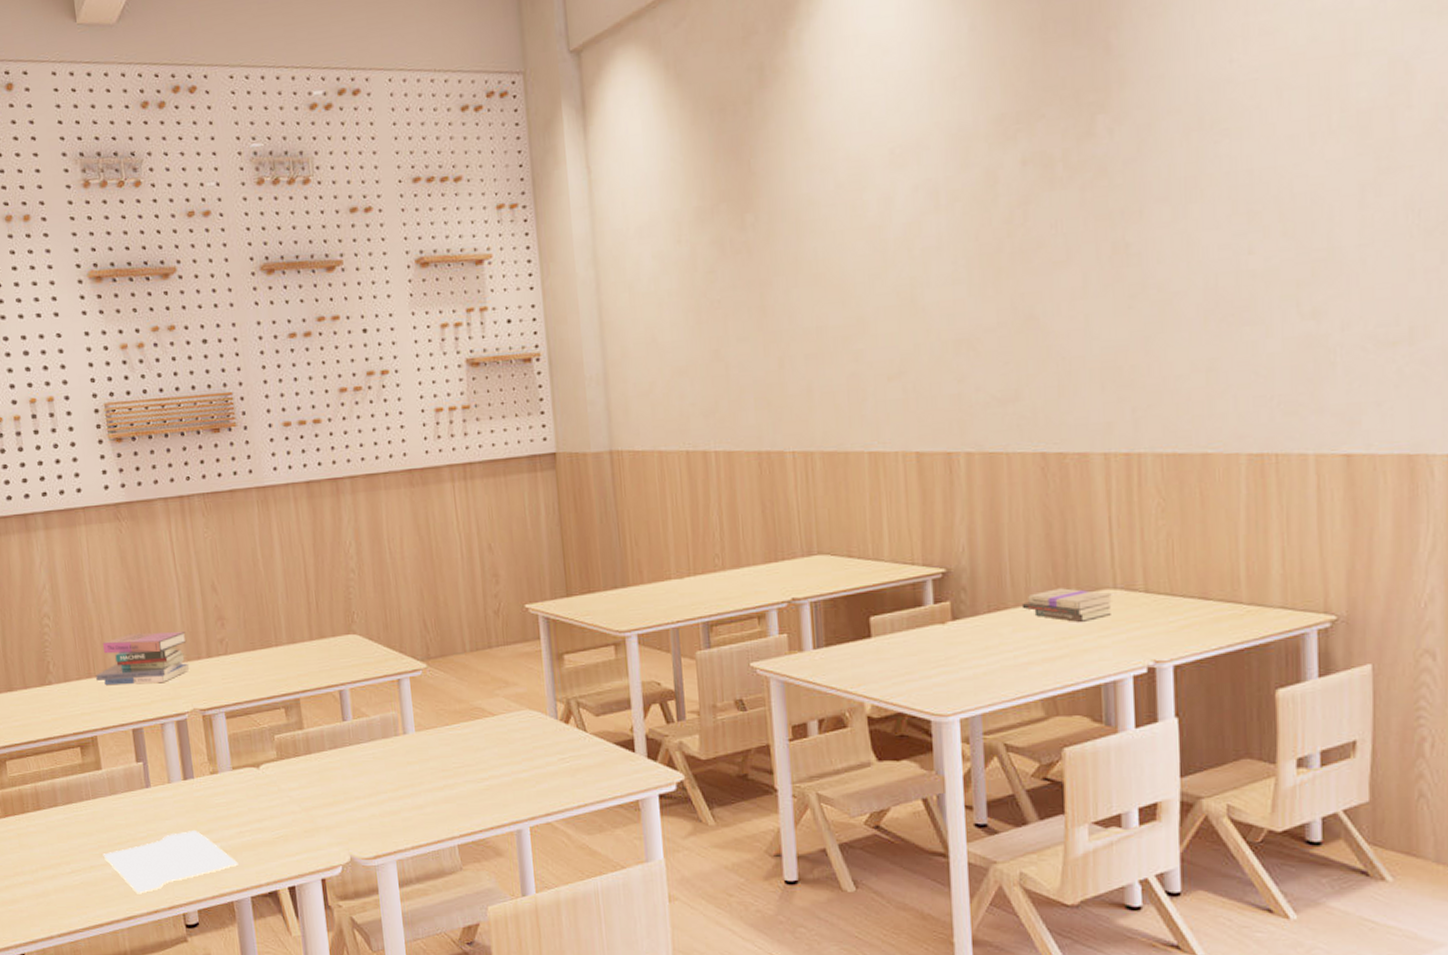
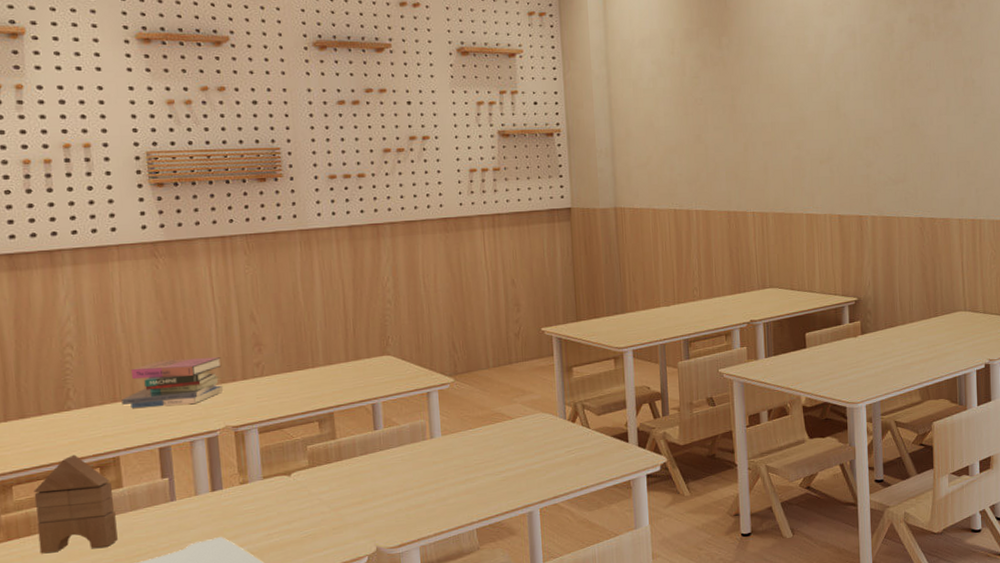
toy blocks: none [24,731,100,833] -> present [33,454,118,554]
books: present [1021,588,1112,622] -> none [907,311,963,334]

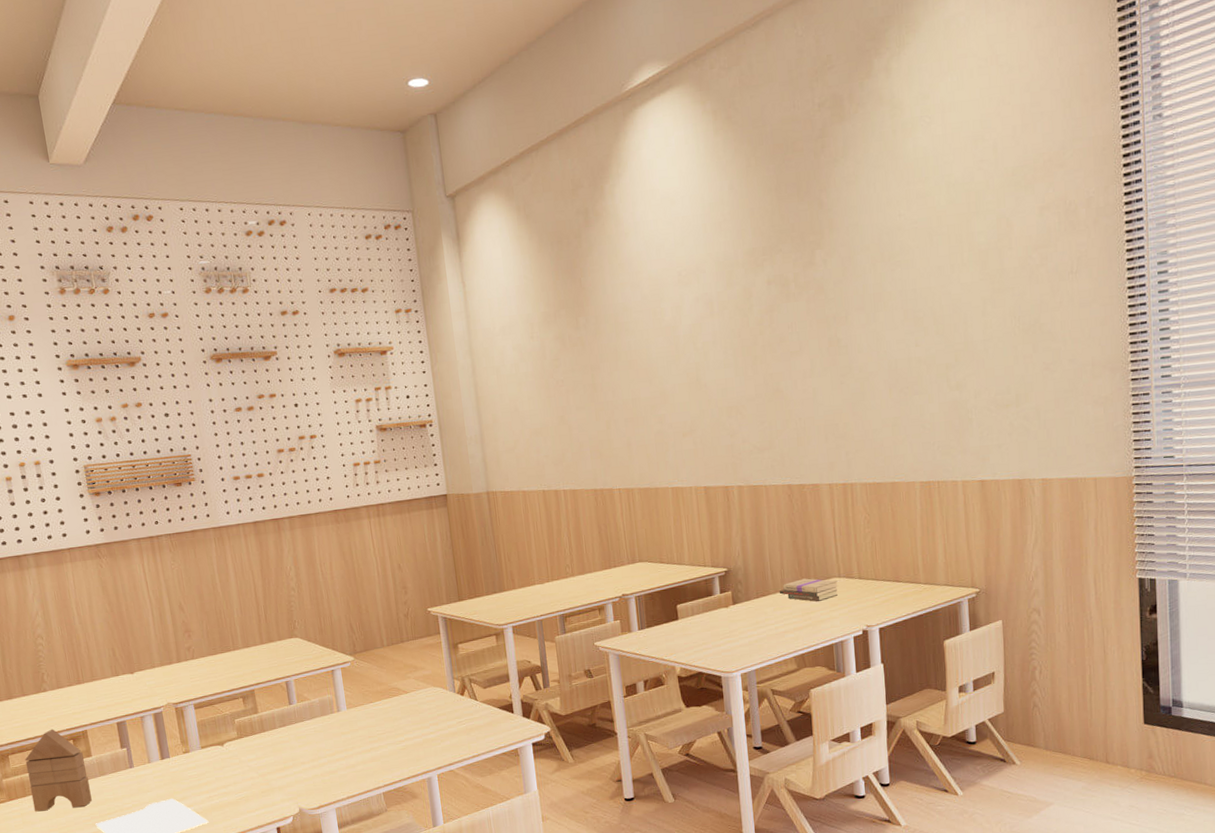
books: present [122,357,224,409] -> none [84,643,164,690]
books: none [907,311,963,334] -> present [779,578,838,602]

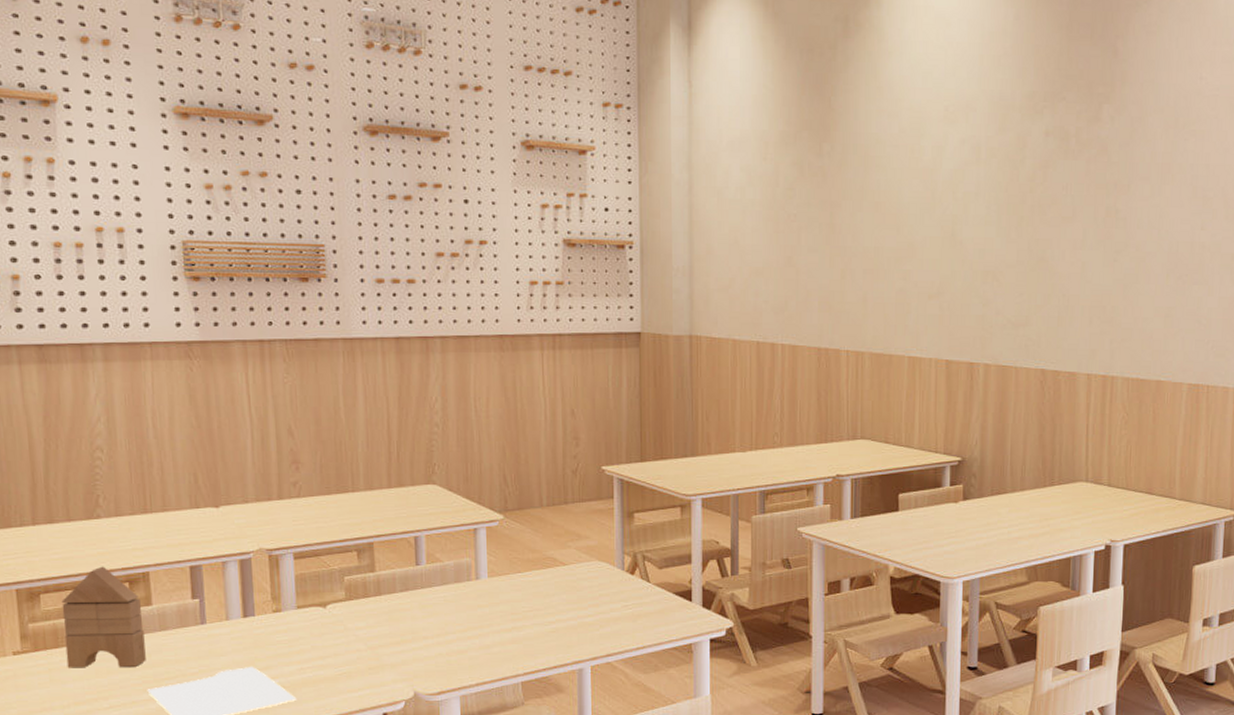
books: present [779,578,838,602] -> none [1017,479,1084,507]

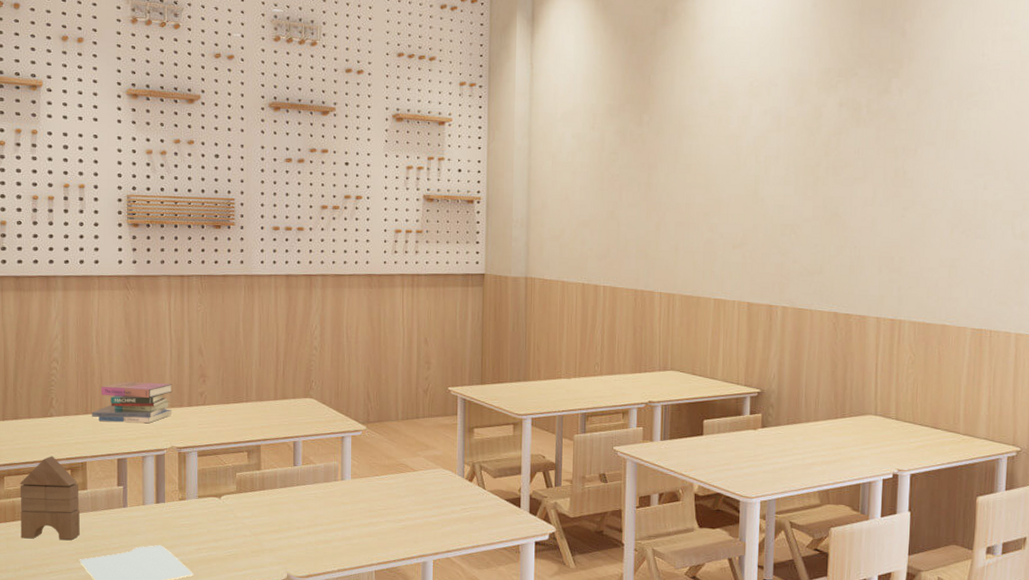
books: none [152,471,258,522] -> present [92,381,173,424]

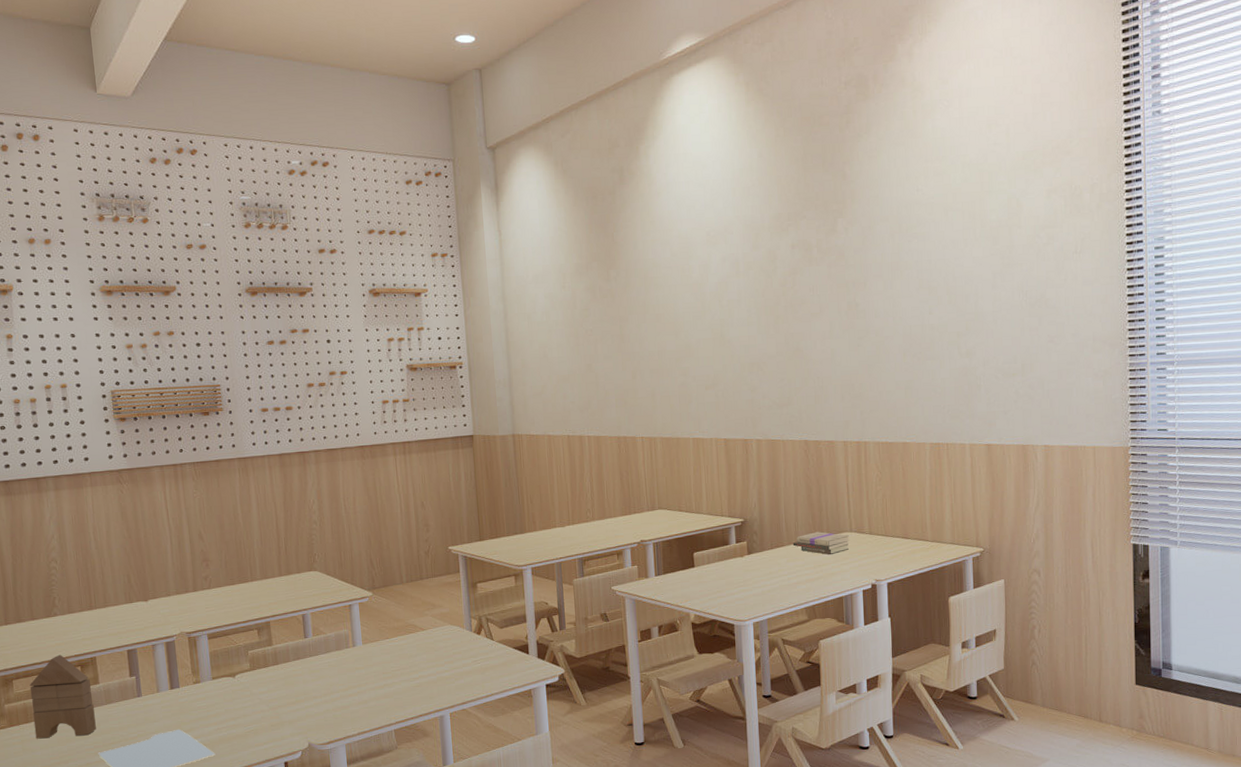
books: present [92,381,173,424] -> none [96,571,179,616]
books: none [811,411,873,437] -> present [792,532,849,555]

